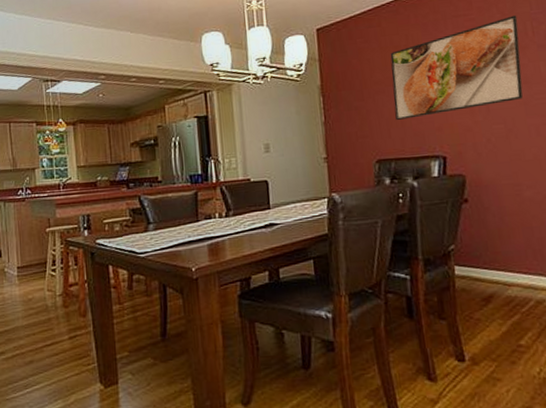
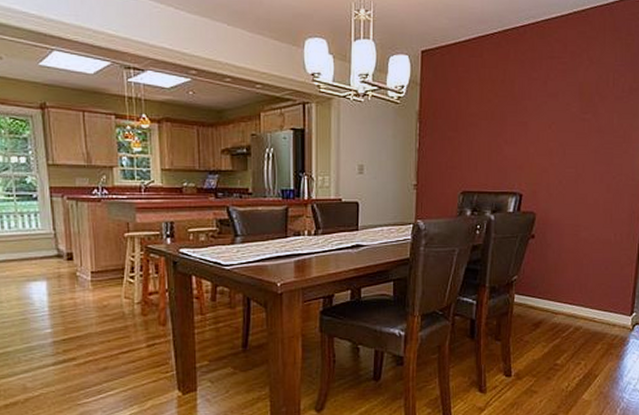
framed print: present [390,15,523,121] -> none [484,64,603,155]

